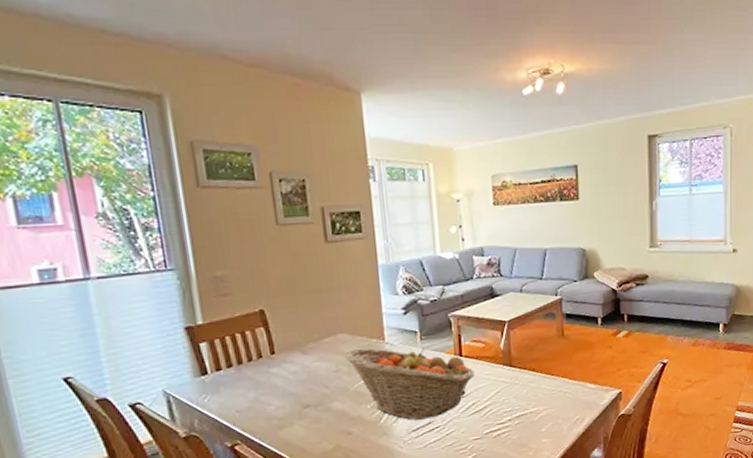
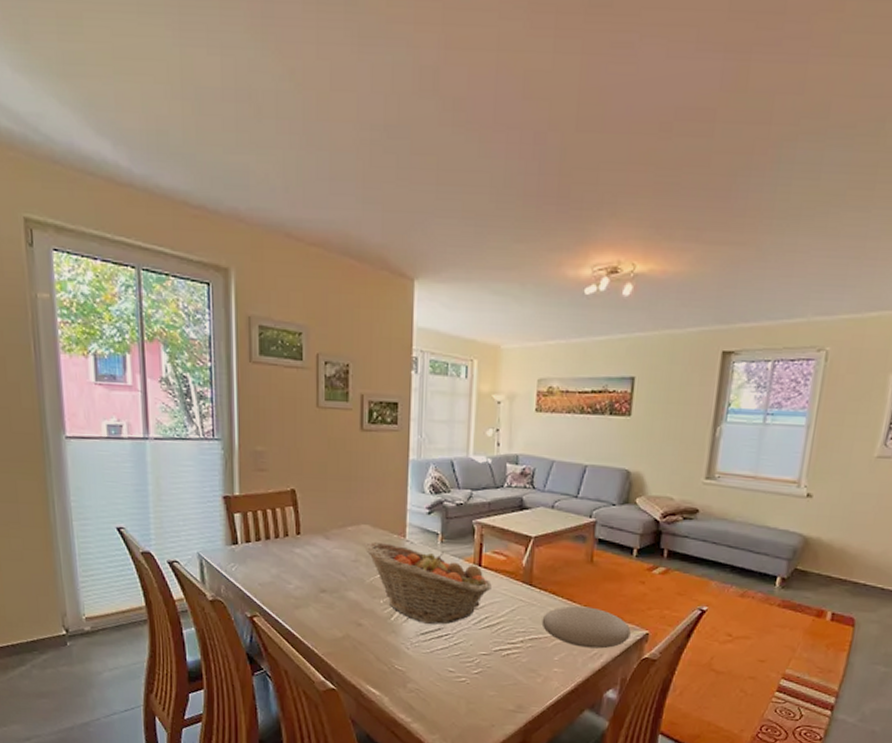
plate: none [525,377,606,416] -> present [541,606,631,649]

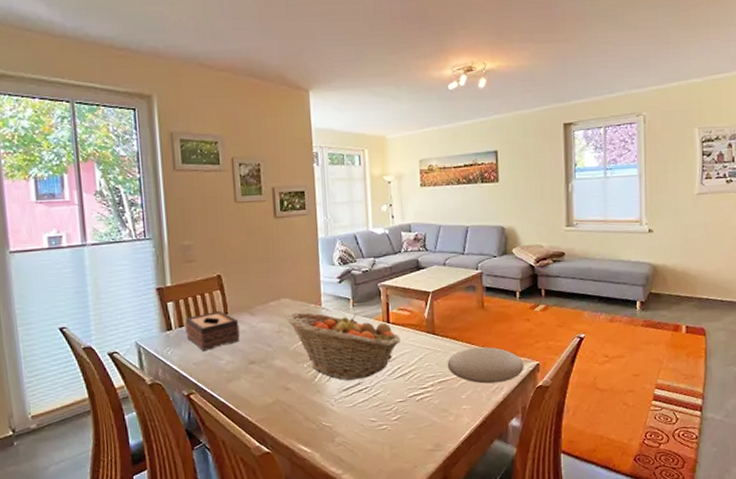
tissue box: none [252,529,312,572] -> present [185,310,240,351]

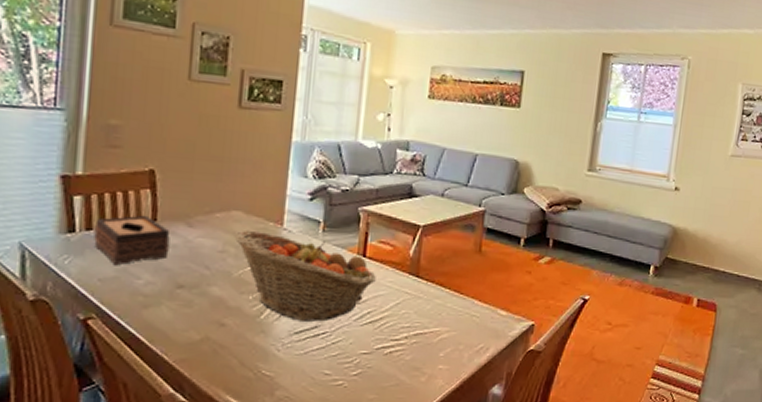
plate: present [447,347,524,384] -> none [427,297,517,342]

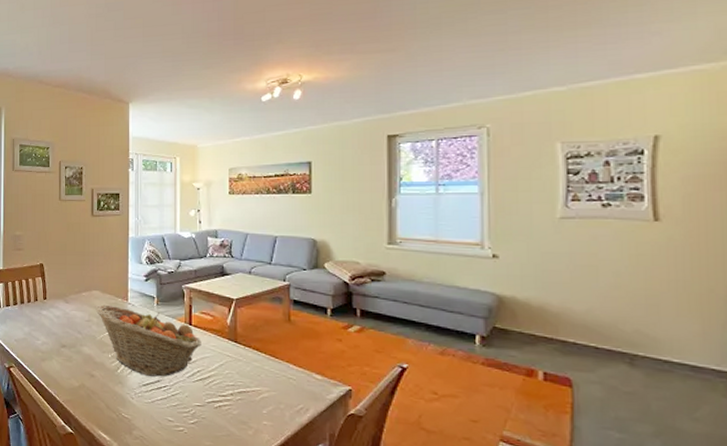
tissue box: present [94,215,170,265] -> none [11,295,55,330]

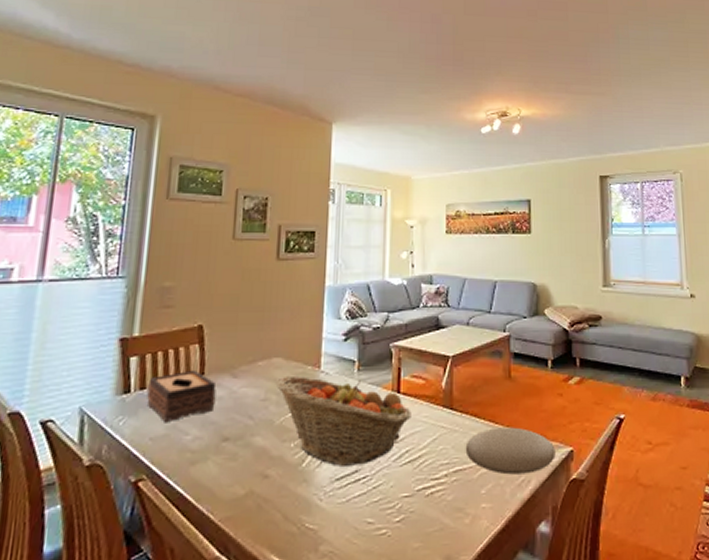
tissue box: none [11,295,55,330] -> present [147,369,216,422]
plate: none [248,361,334,404] -> present [465,427,556,475]

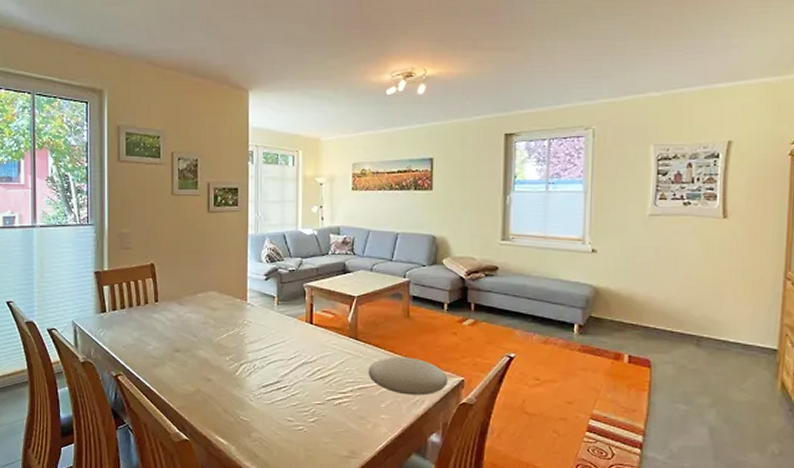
tissue box: present [147,369,216,422] -> none [118,297,168,335]
fruit basket: present [275,375,411,466] -> none [212,305,322,378]

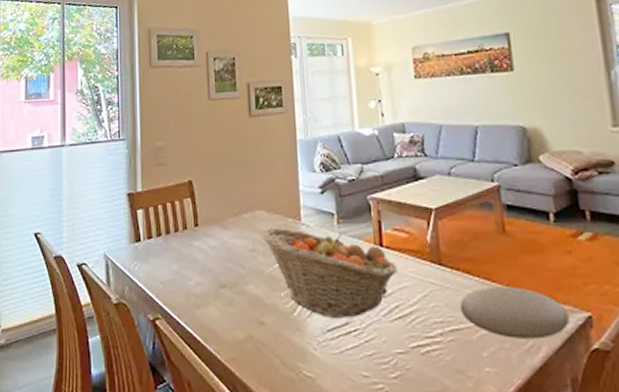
fruit basket: none [212,305,322,378] -> present [260,227,397,318]

